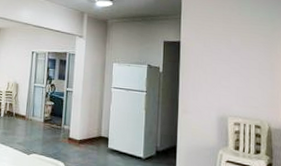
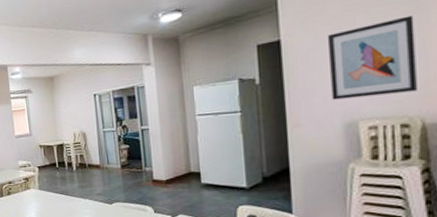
wall art: none [211,44,267,102] -> present [328,15,417,100]

